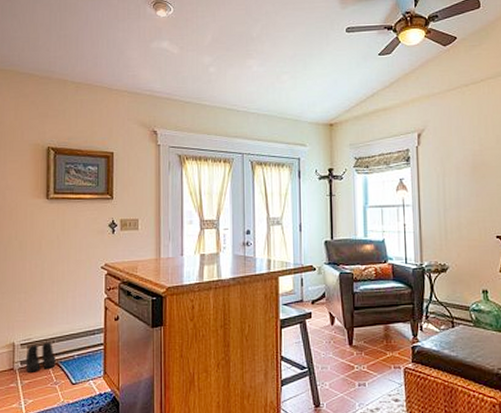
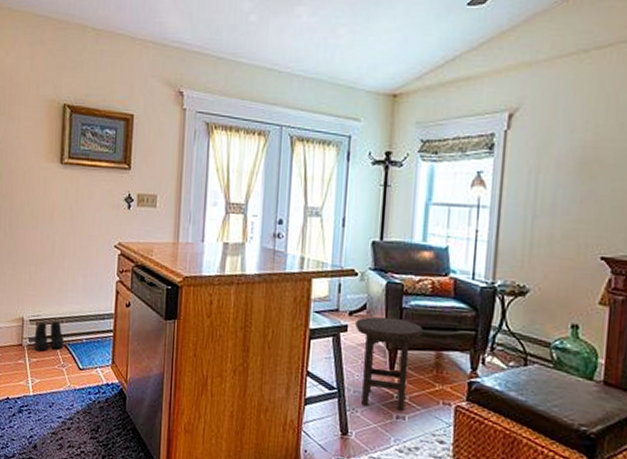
stool: none [318,301,372,379] -> present [355,316,423,411]

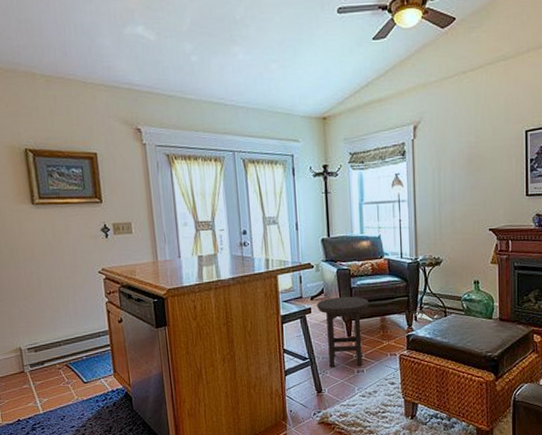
boots: present [34,321,64,351] -> none [34,345,66,374]

